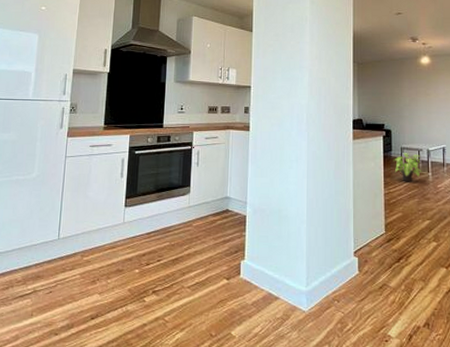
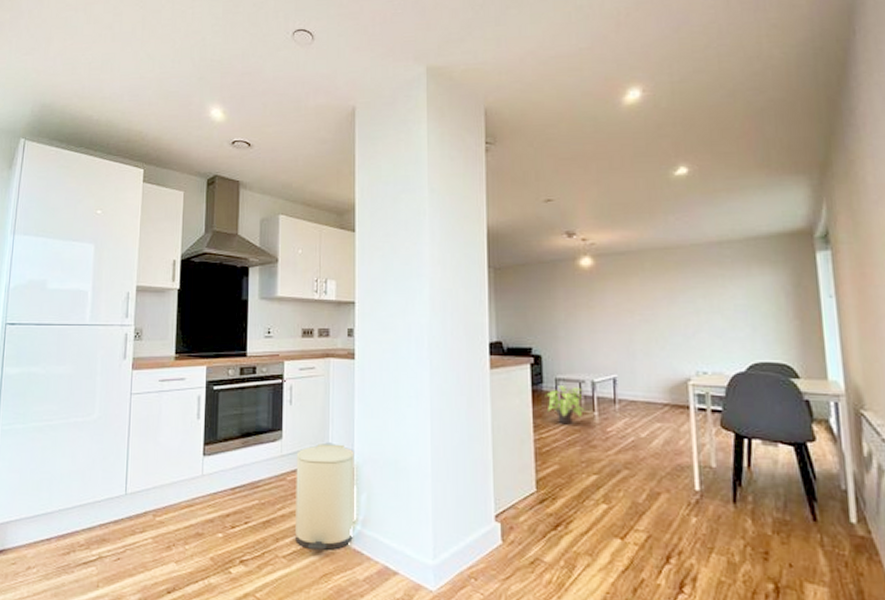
pedal bin: none [198,197,247,282] -> present [295,443,354,551]

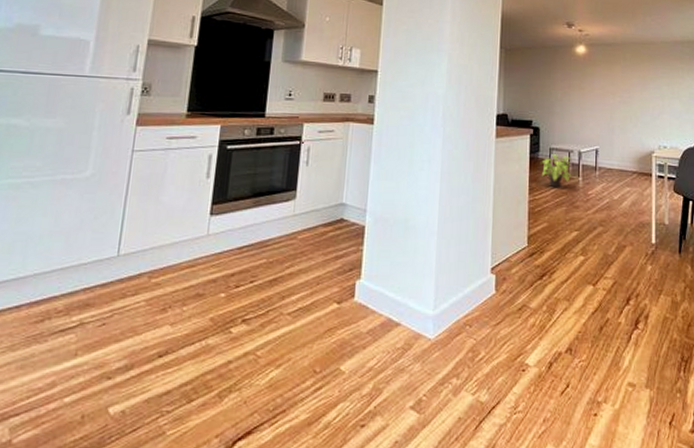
pedal bin: present [295,443,354,551] -> none [302,203,367,307]

